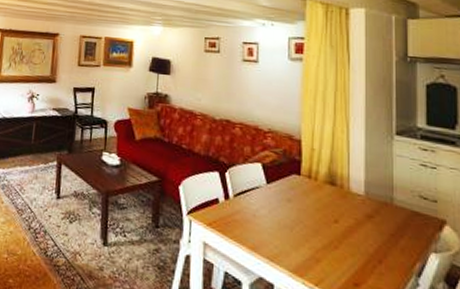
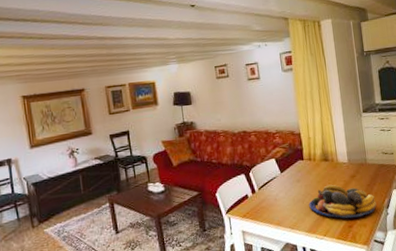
fruit bowl: none [299,217,401,277] -> present [309,184,377,219]

